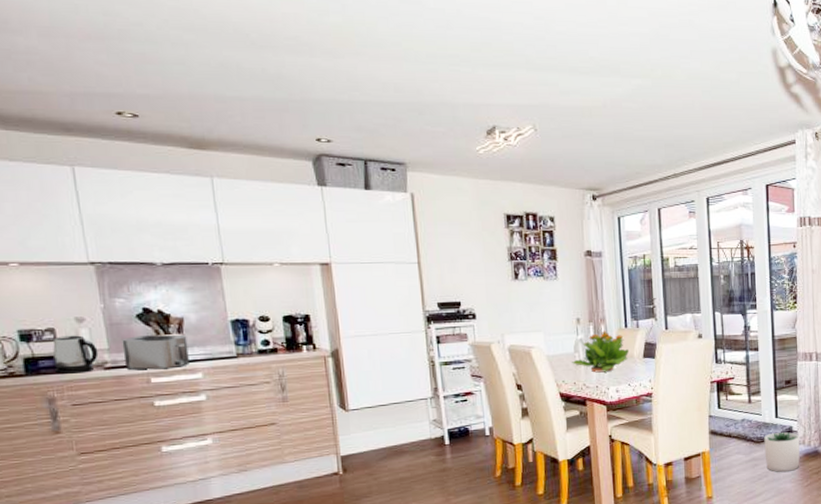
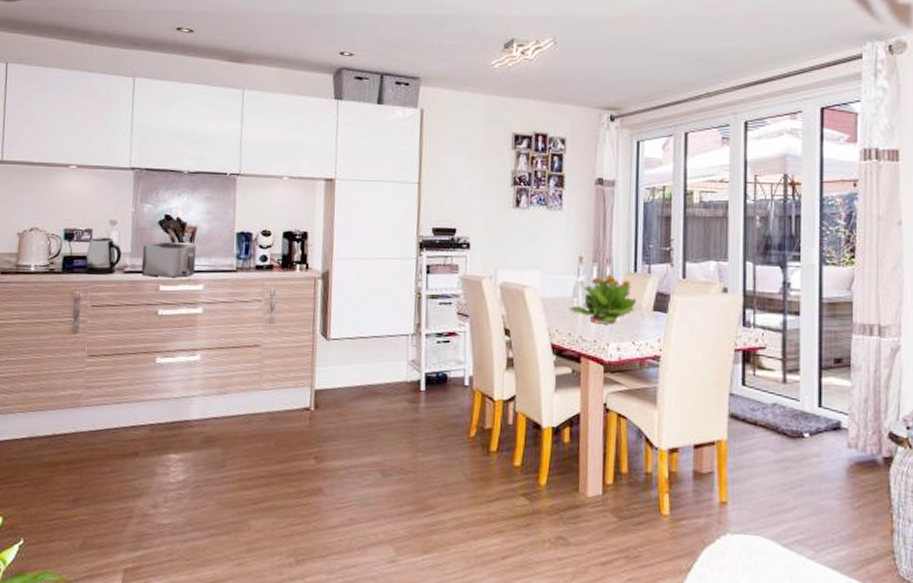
planter: present [764,432,800,473] -> none [801,427,850,485]

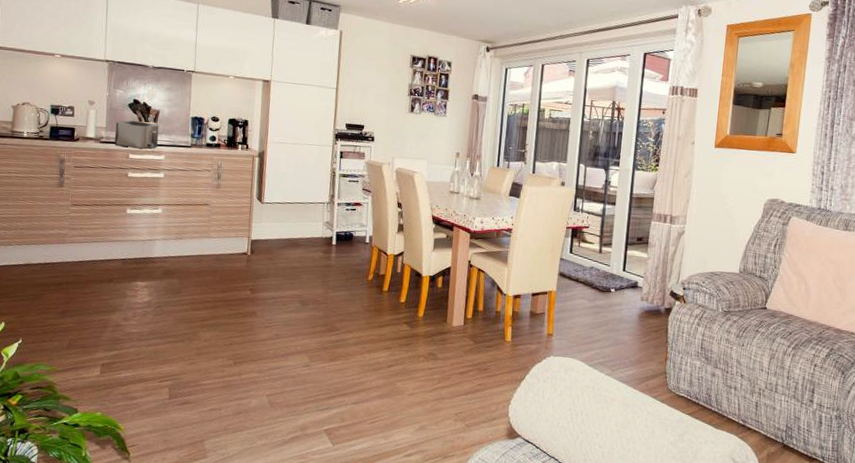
kettle: present [85,237,122,275] -> none [69,113,99,144]
potted flower: present [569,274,637,325] -> none [447,167,498,204]

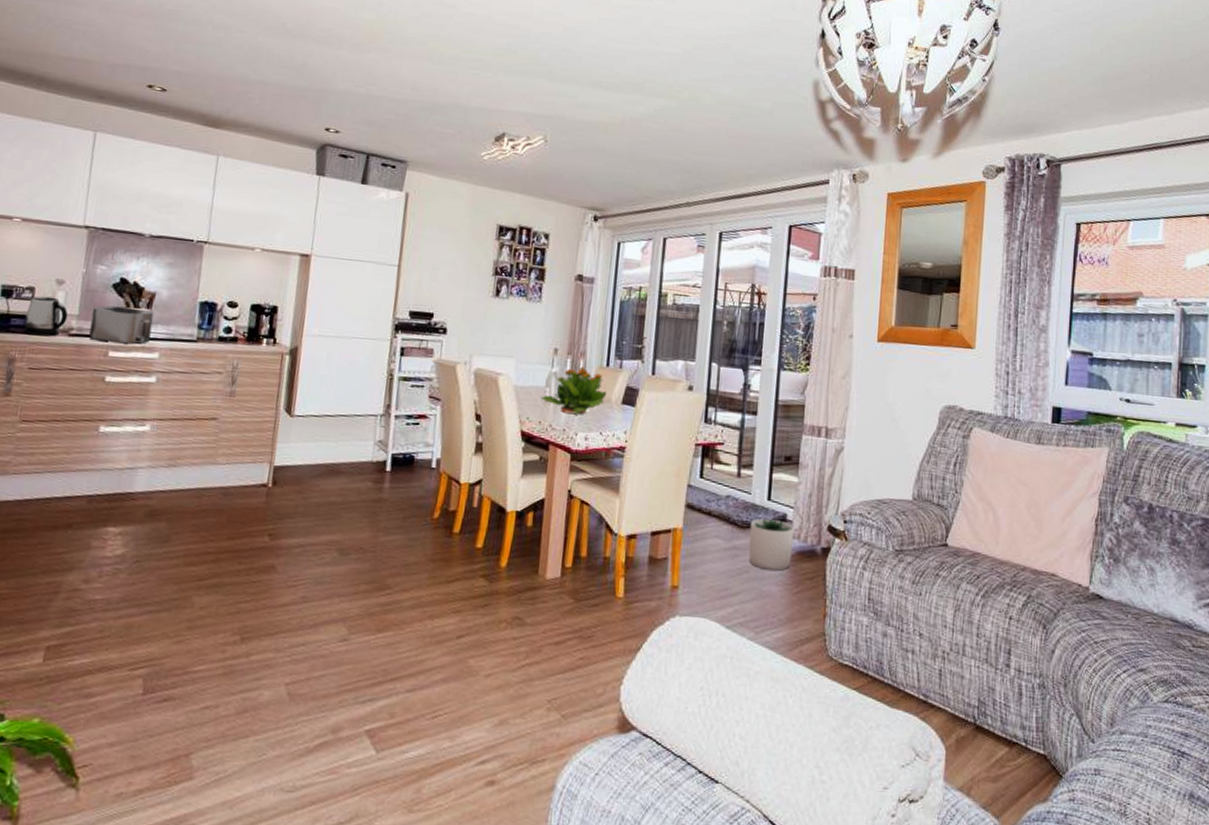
kettle: none [69,113,99,144] -> present [23,296,69,337]
potted flower: none [447,167,498,204] -> present [541,366,607,415]
planter: none [607,285,643,325] -> present [748,519,794,572]

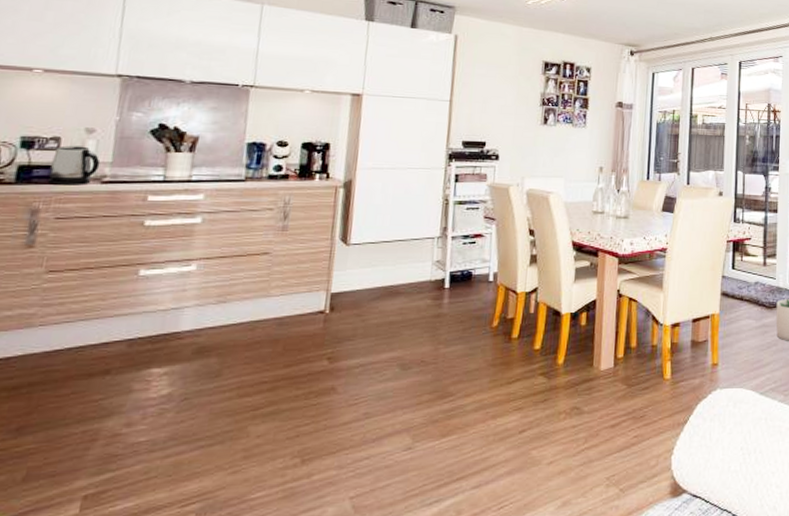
toaster: present [89,305,154,346] -> none [124,151,198,189]
potted flower: present [541,366,607,415] -> none [589,181,649,224]

